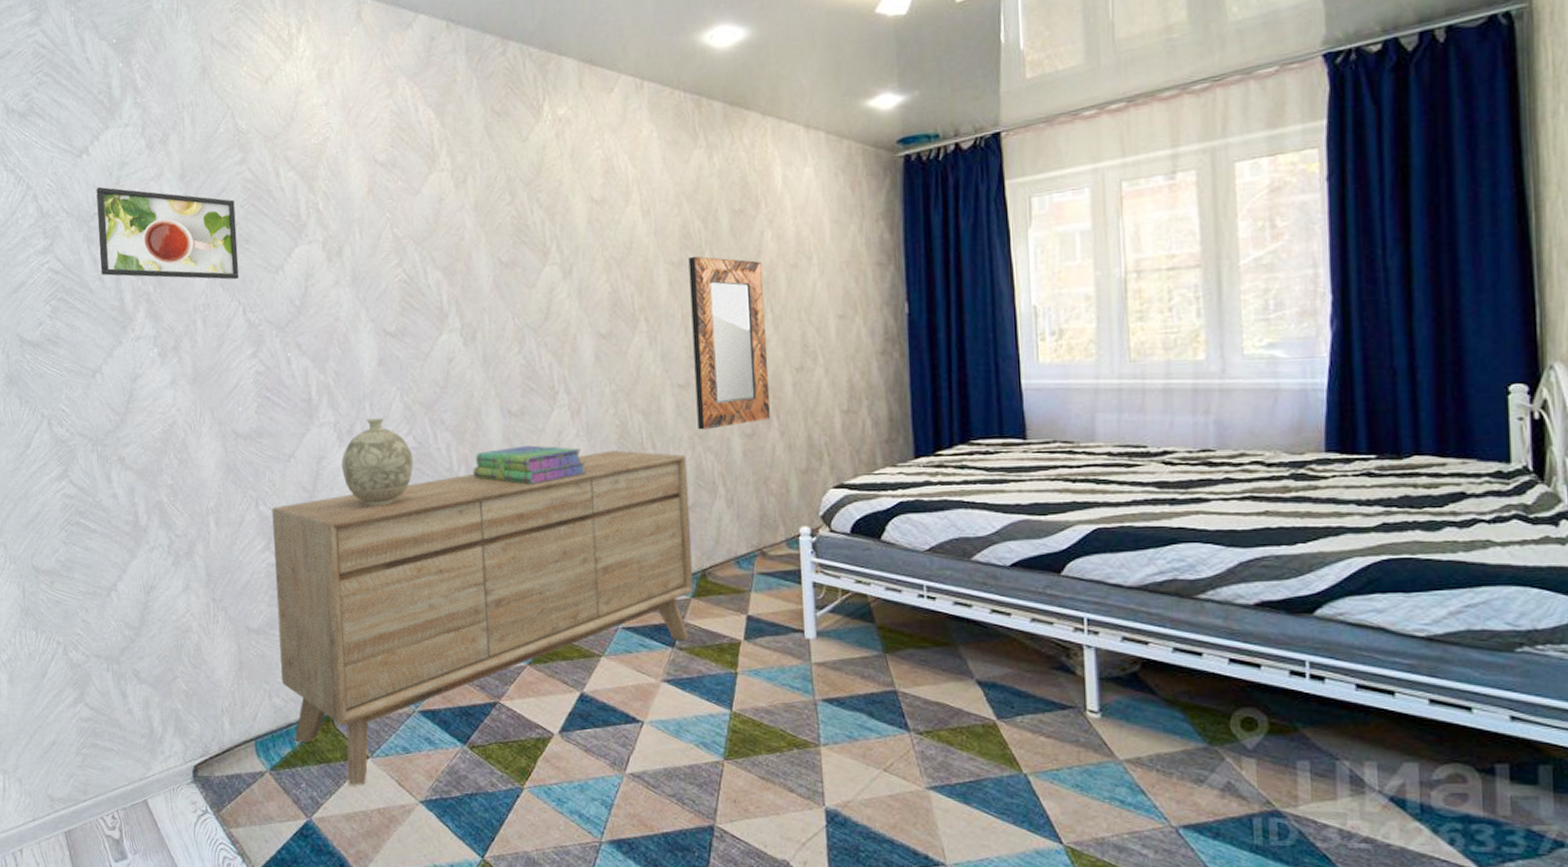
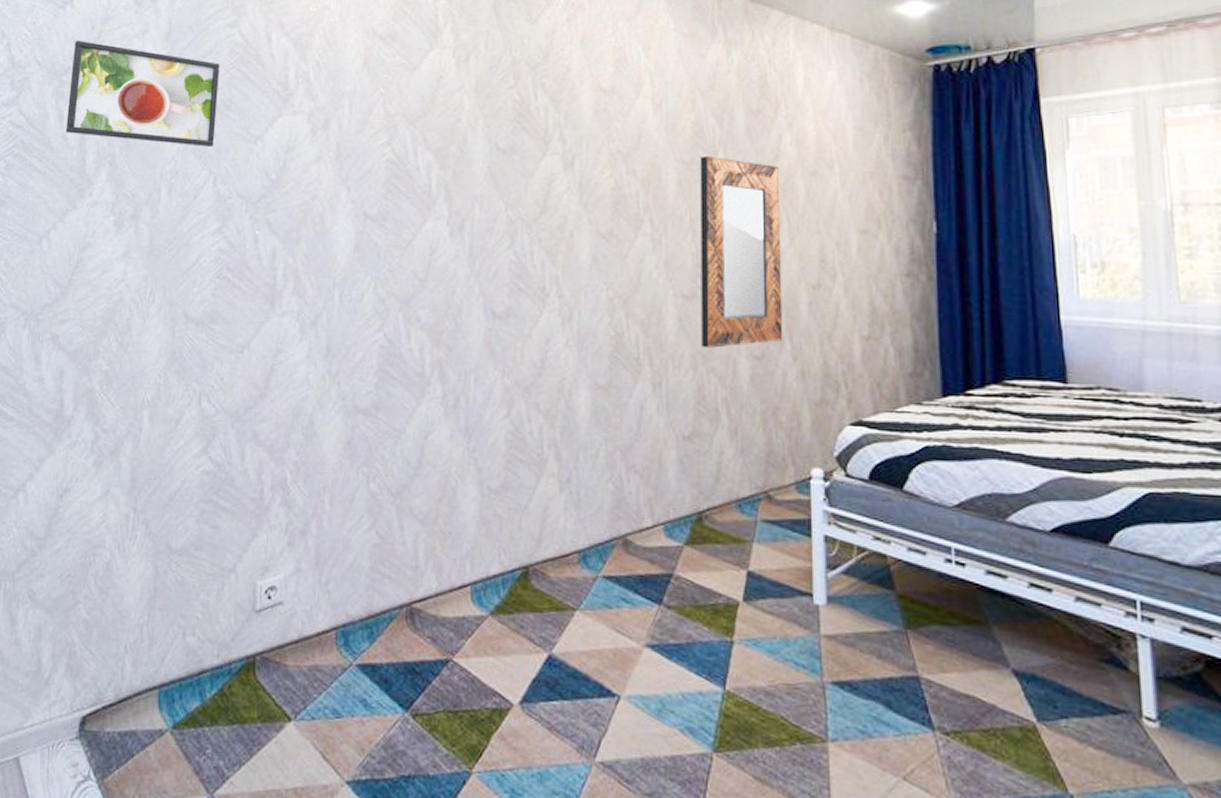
sideboard: present [272,450,694,786] -> none [200,364,688,756]
decorative vase: present [341,418,414,506] -> none [300,310,381,411]
stack of books: present [473,445,586,485] -> none [447,352,574,398]

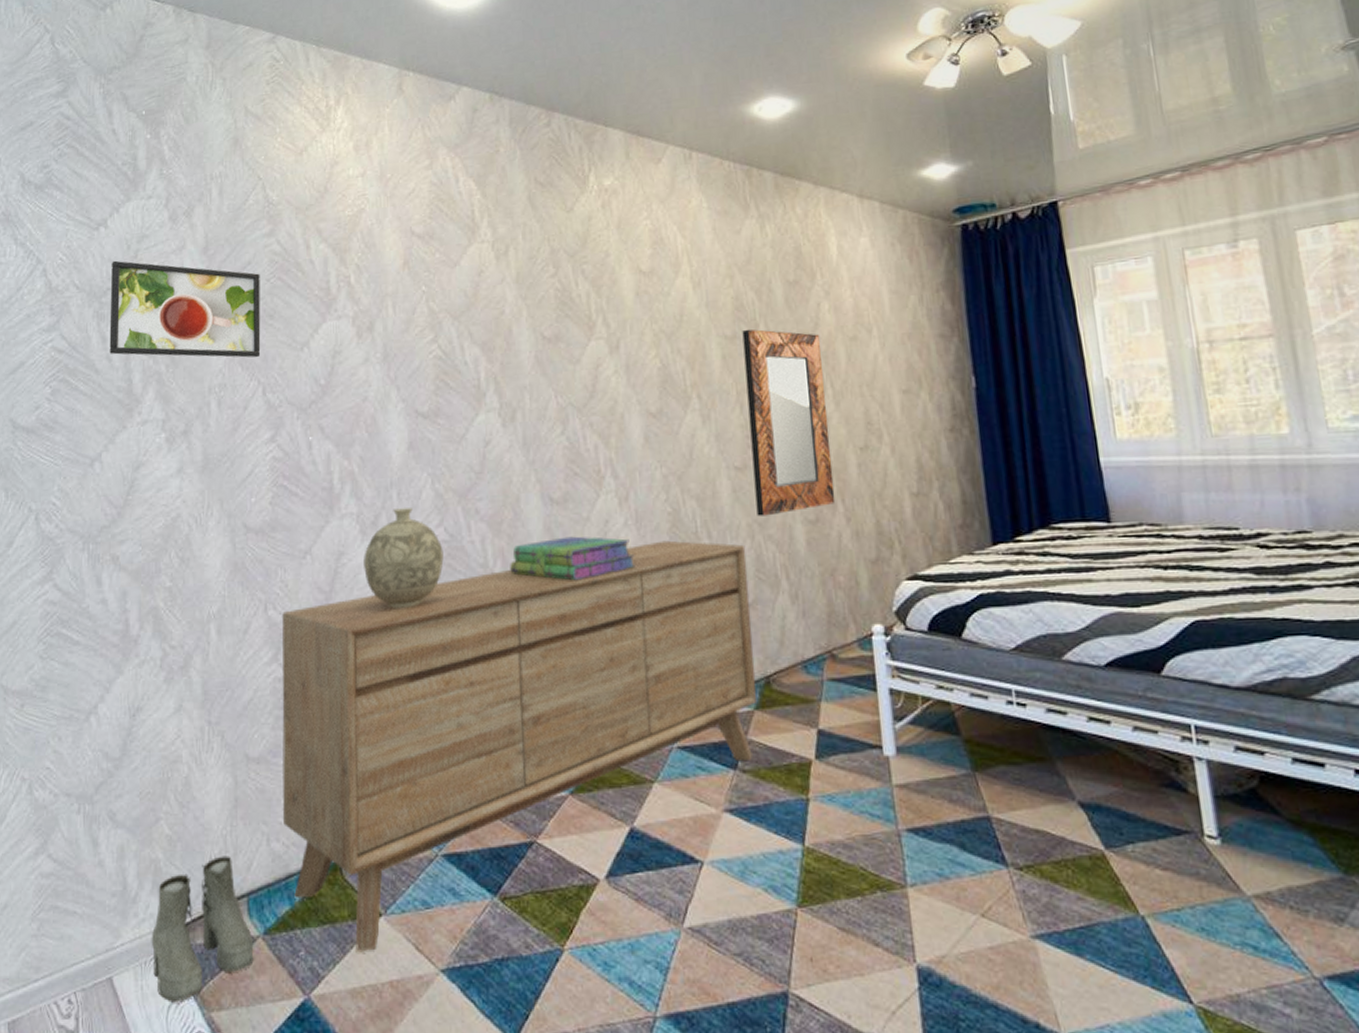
boots: none [60,645,162,788] -> present [151,856,254,1001]
sideboard: none [200,364,688,756] -> present [281,540,758,953]
decorative vase: none [300,310,381,411] -> present [364,508,444,608]
stack of books: none [447,352,574,398] -> present [510,536,636,581]

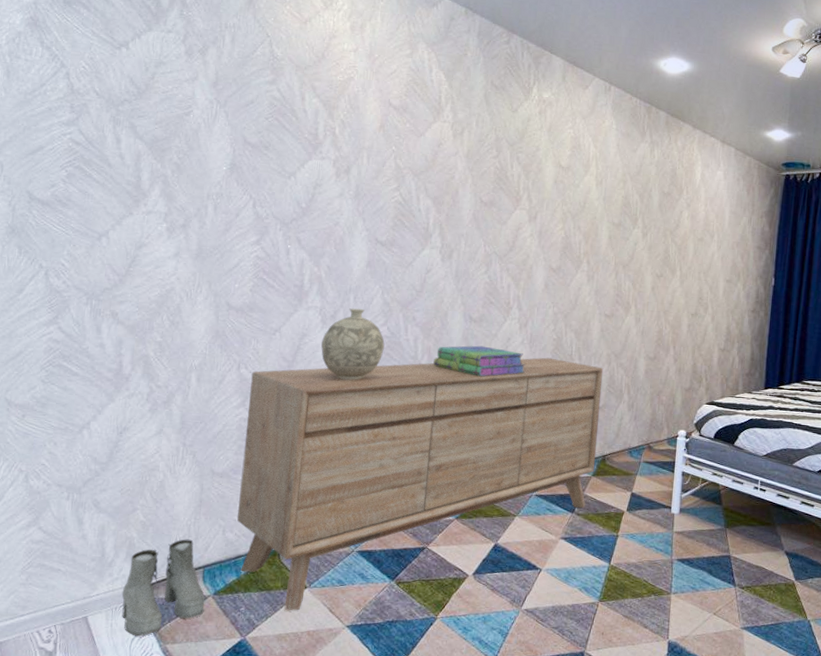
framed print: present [109,260,261,358] -> none [122,77,260,178]
home mirror: present [742,329,836,517] -> none [615,220,678,351]

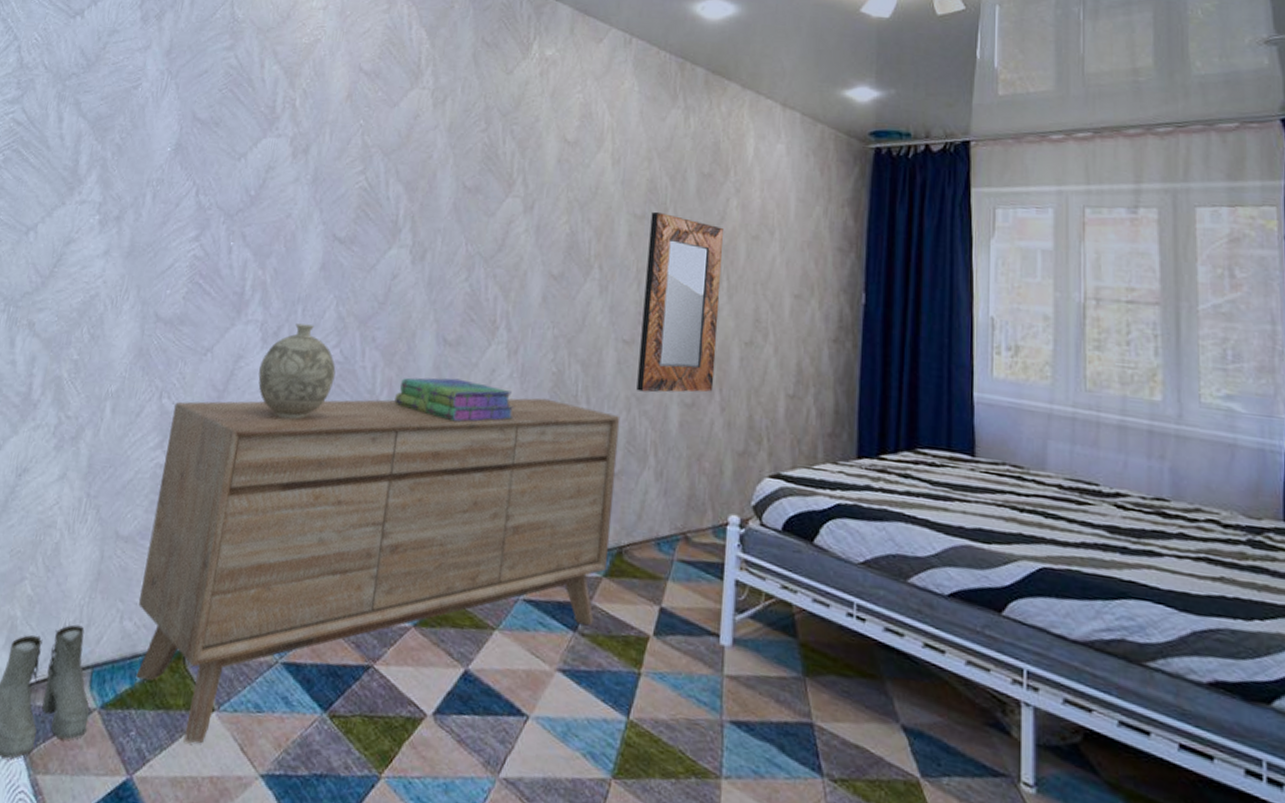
home mirror: none [615,220,678,351] -> present [636,211,723,393]

